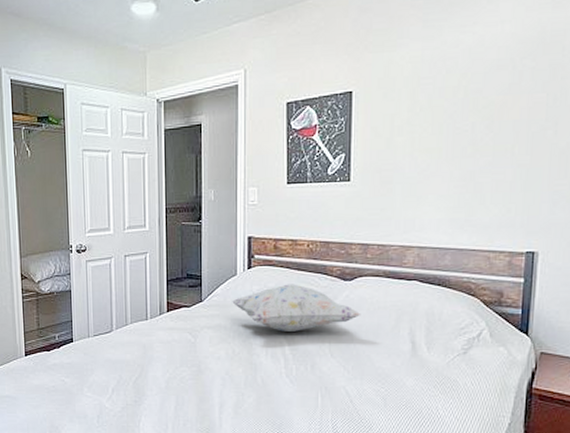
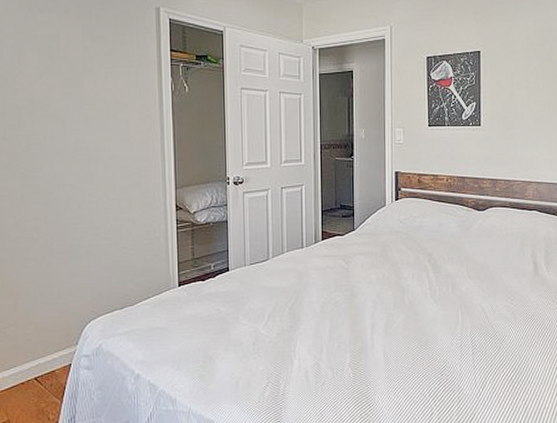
decorative pillow: present [232,284,361,332] -> none [382,214,493,256]

